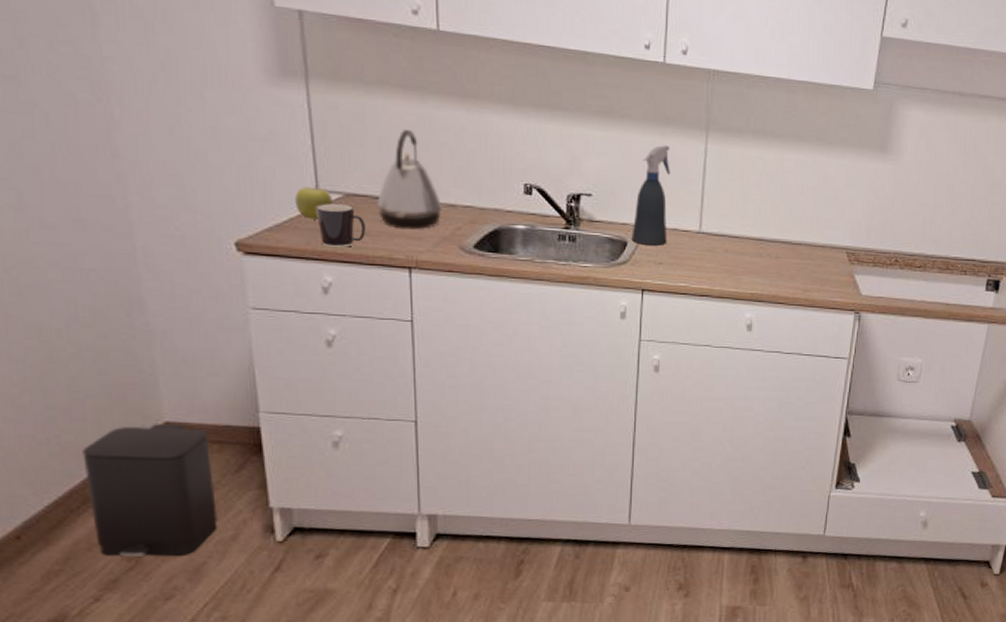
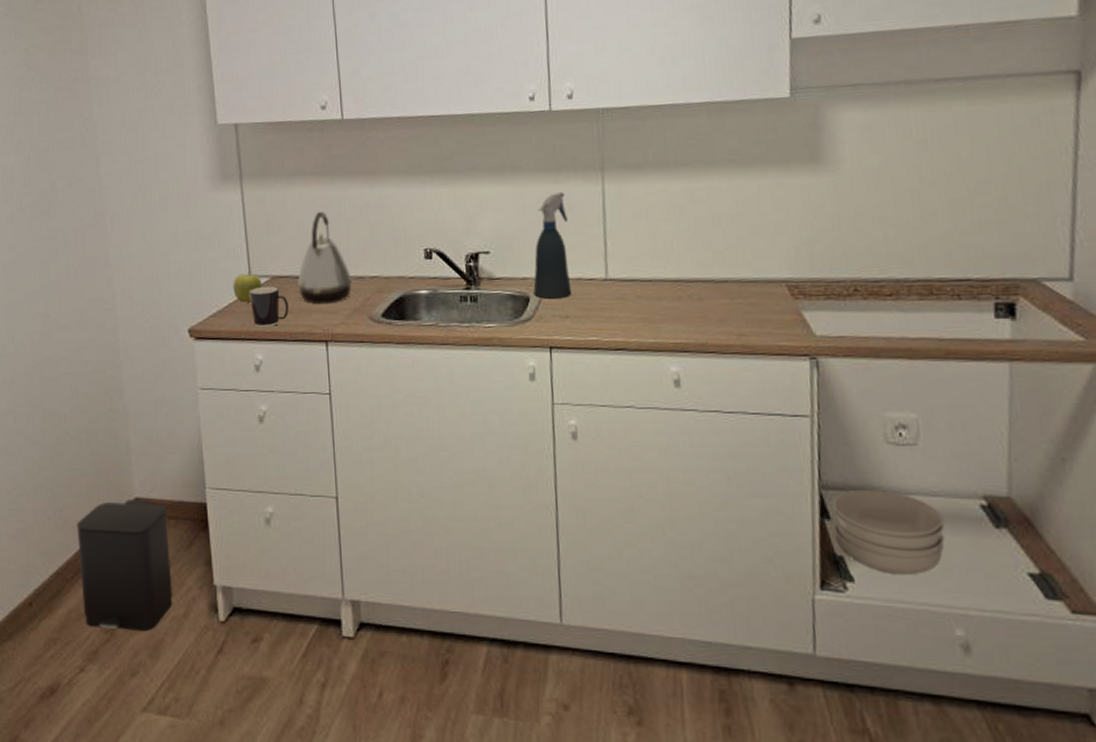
bowl: none [851,414,927,475] -> present [832,489,945,574]

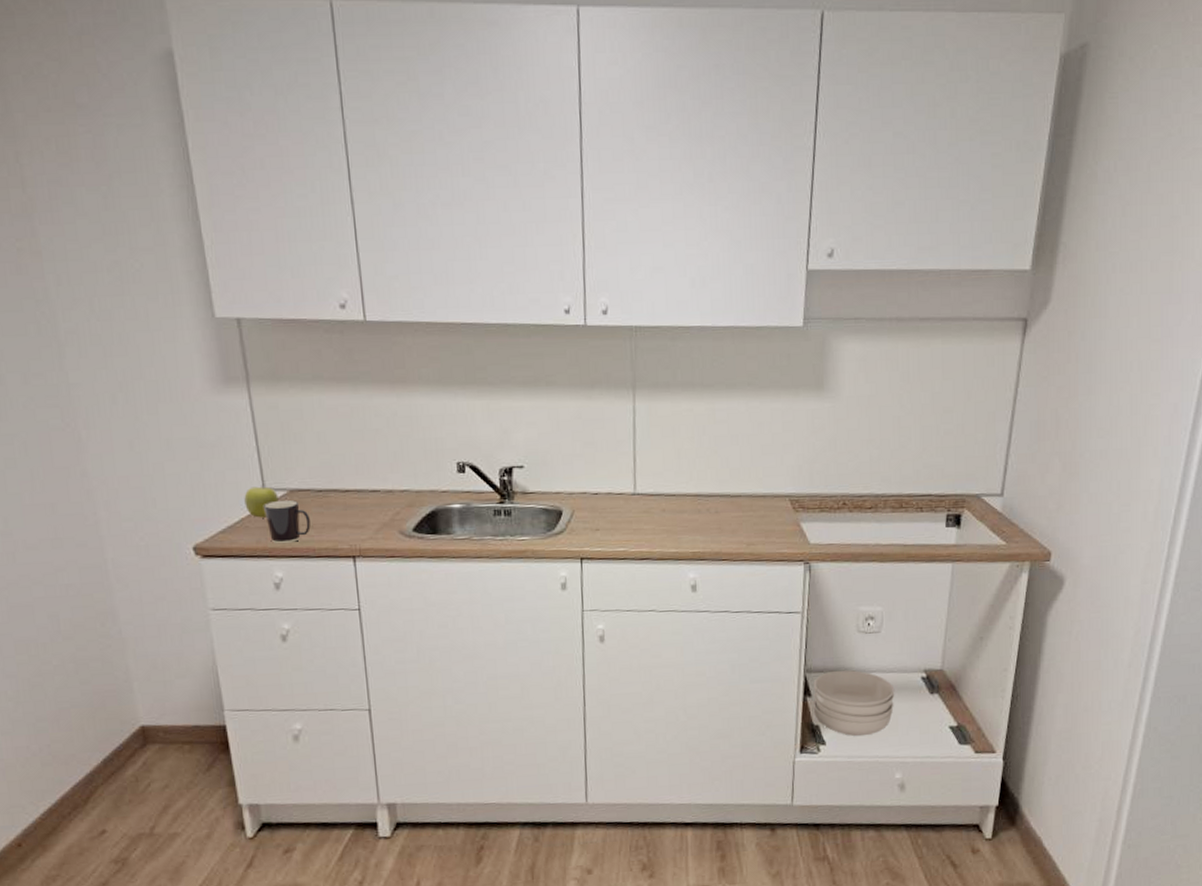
pedal bin: present [77,500,173,632] -> none [70,727,193,861]
kettle: present [296,212,353,304] -> none [318,421,381,518]
spray bottle: present [533,192,572,299] -> none [566,409,603,512]

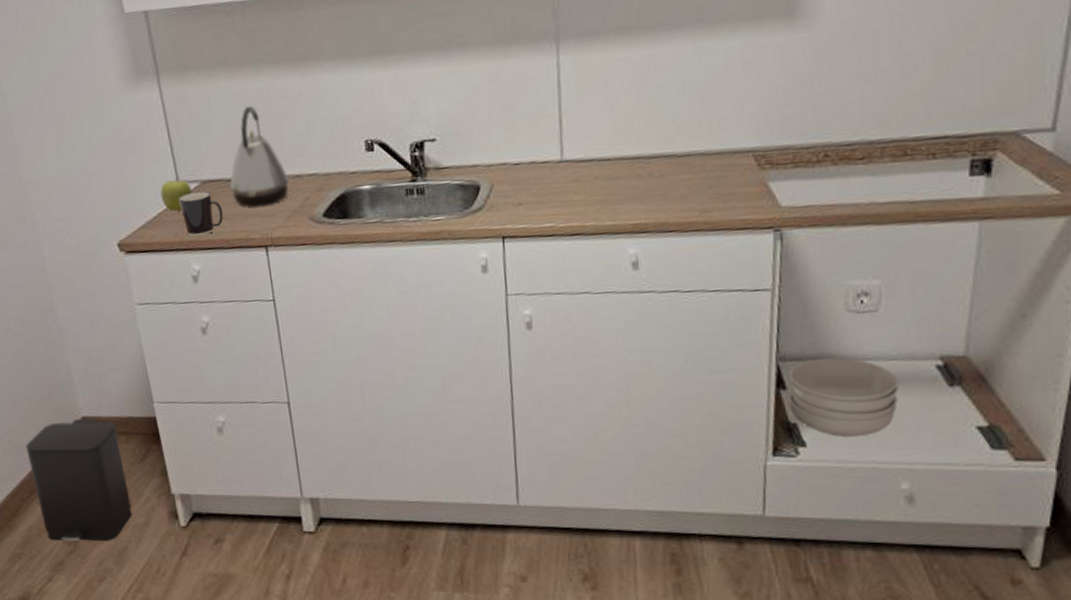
pedal bin: none [70,727,193,861] -> present [25,418,132,543]
kettle: none [318,421,381,518] -> present [229,106,290,207]

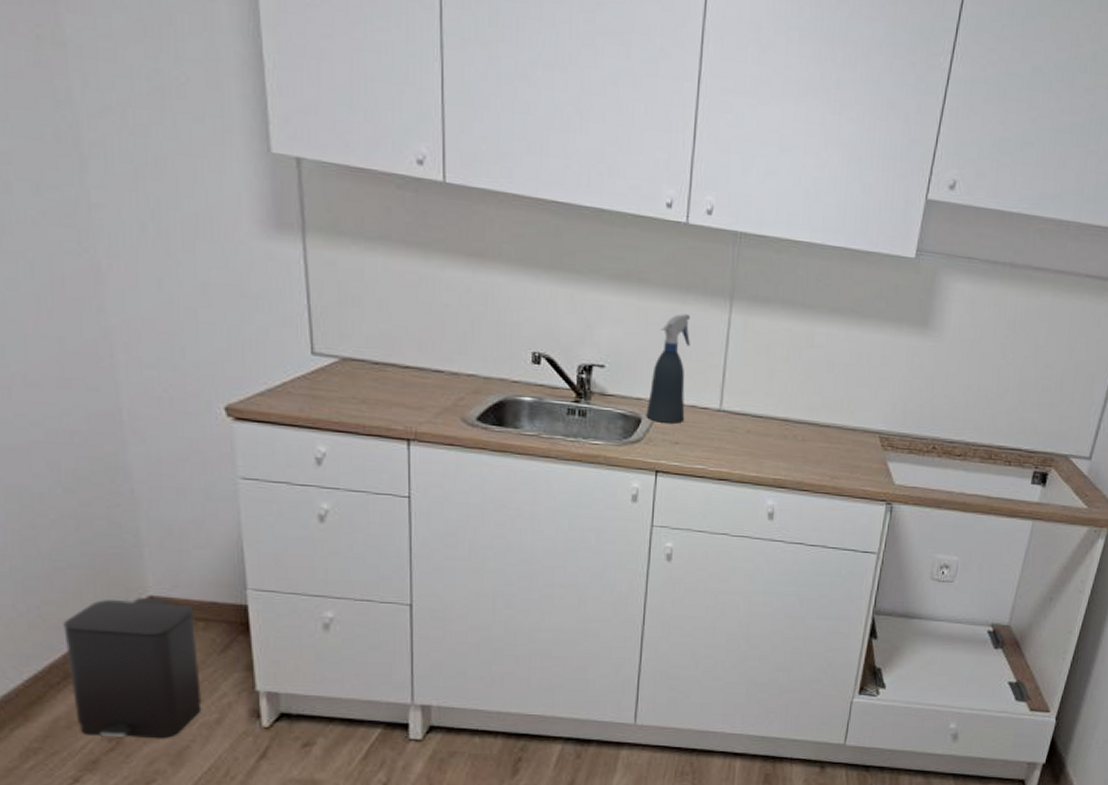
fruit: present [160,178,192,212] -> none [289,348,328,385]
mug: present [178,191,223,237] -> none [309,367,362,417]
kettle: present [229,106,290,207] -> none [374,290,445,397]
spray bottle: none [483,68,525,186] -> present [646,314,690,424]
bowl: present [788,357,899,437] -> none [877,615,961,683]

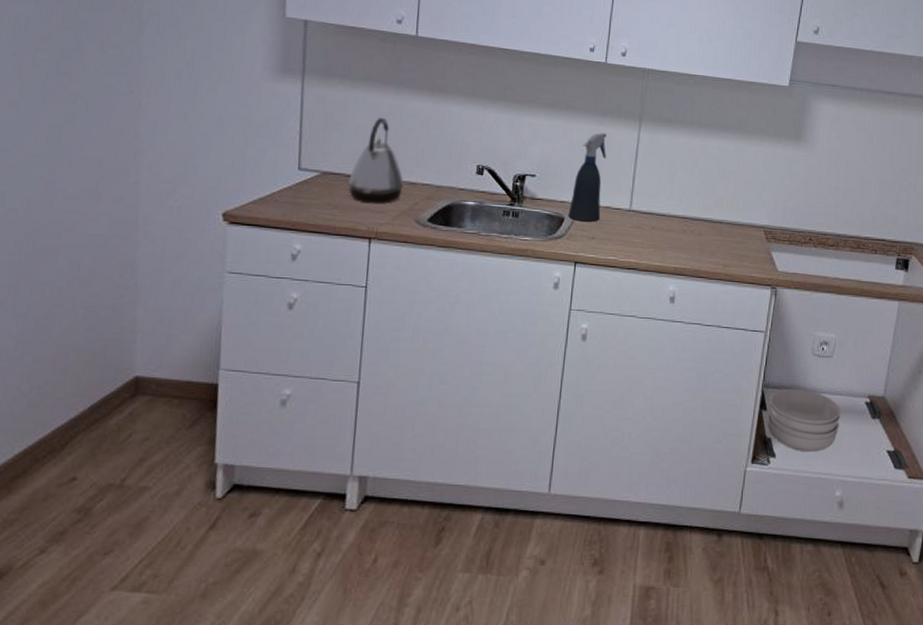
pedal bin: present [63,598,202,739] -> none [53,378,172,510]
kettle: none [374,290,445,397] -> present [347,118,405,203]
bowl: none [877,615,961,683] -> present [767,388,841,451]

